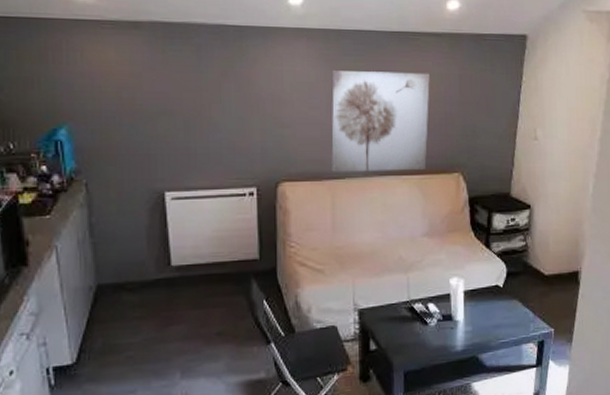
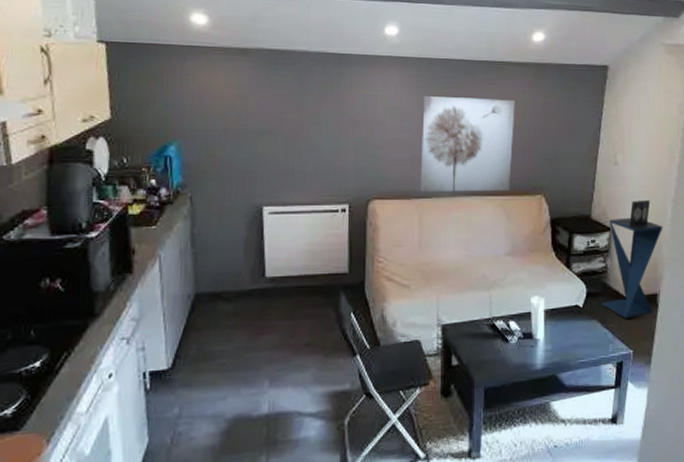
pedestal table: none [522,175,585,297] -> present [601,199,663,318]

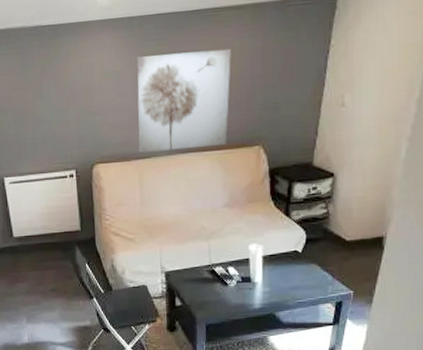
pedestal table: present [601,199,663,318] -> none [321,140,395,261]

